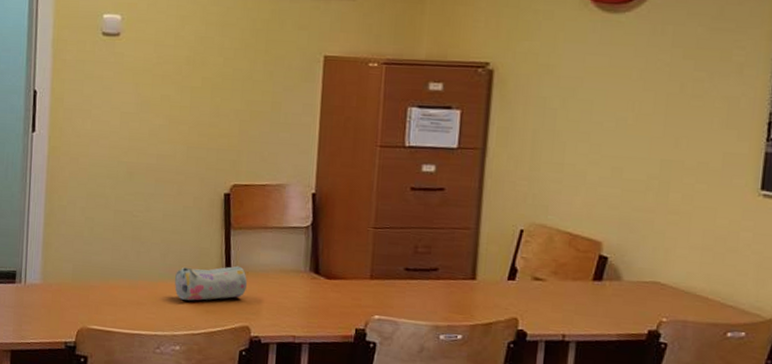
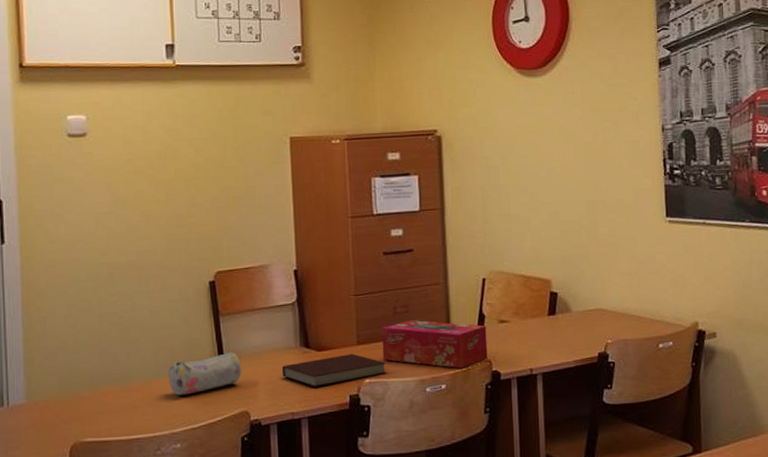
notebook: none [288,286,400,315] -> present [282,354,387,387]
tissue box: none [396,261,517,322] -> present [381,319,488,369]

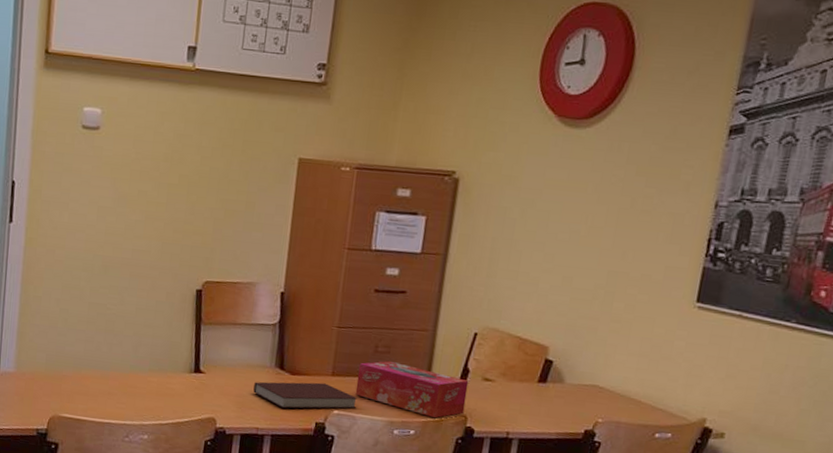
pencil case: present [169,352,241,395] -> none [145,359,215,393]

